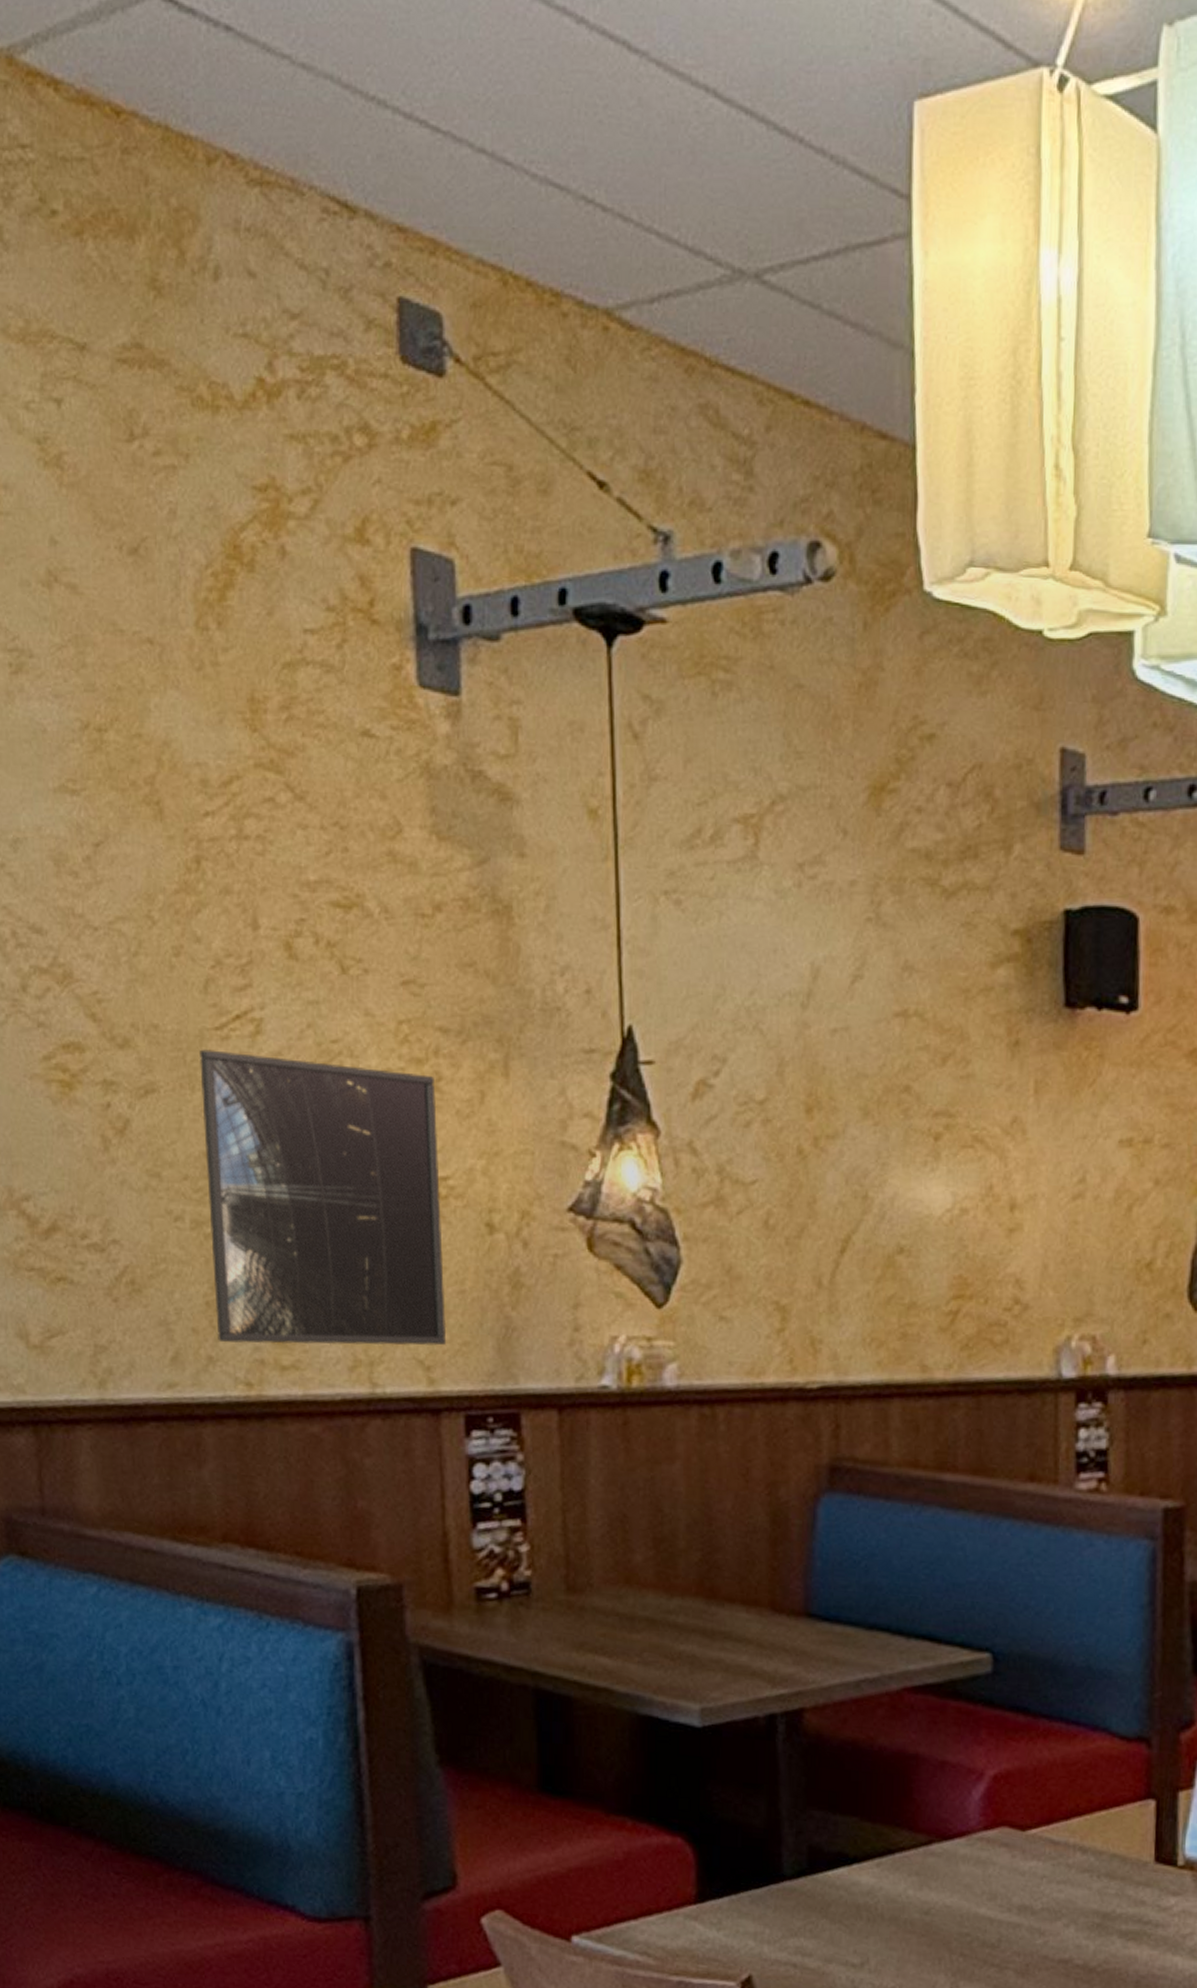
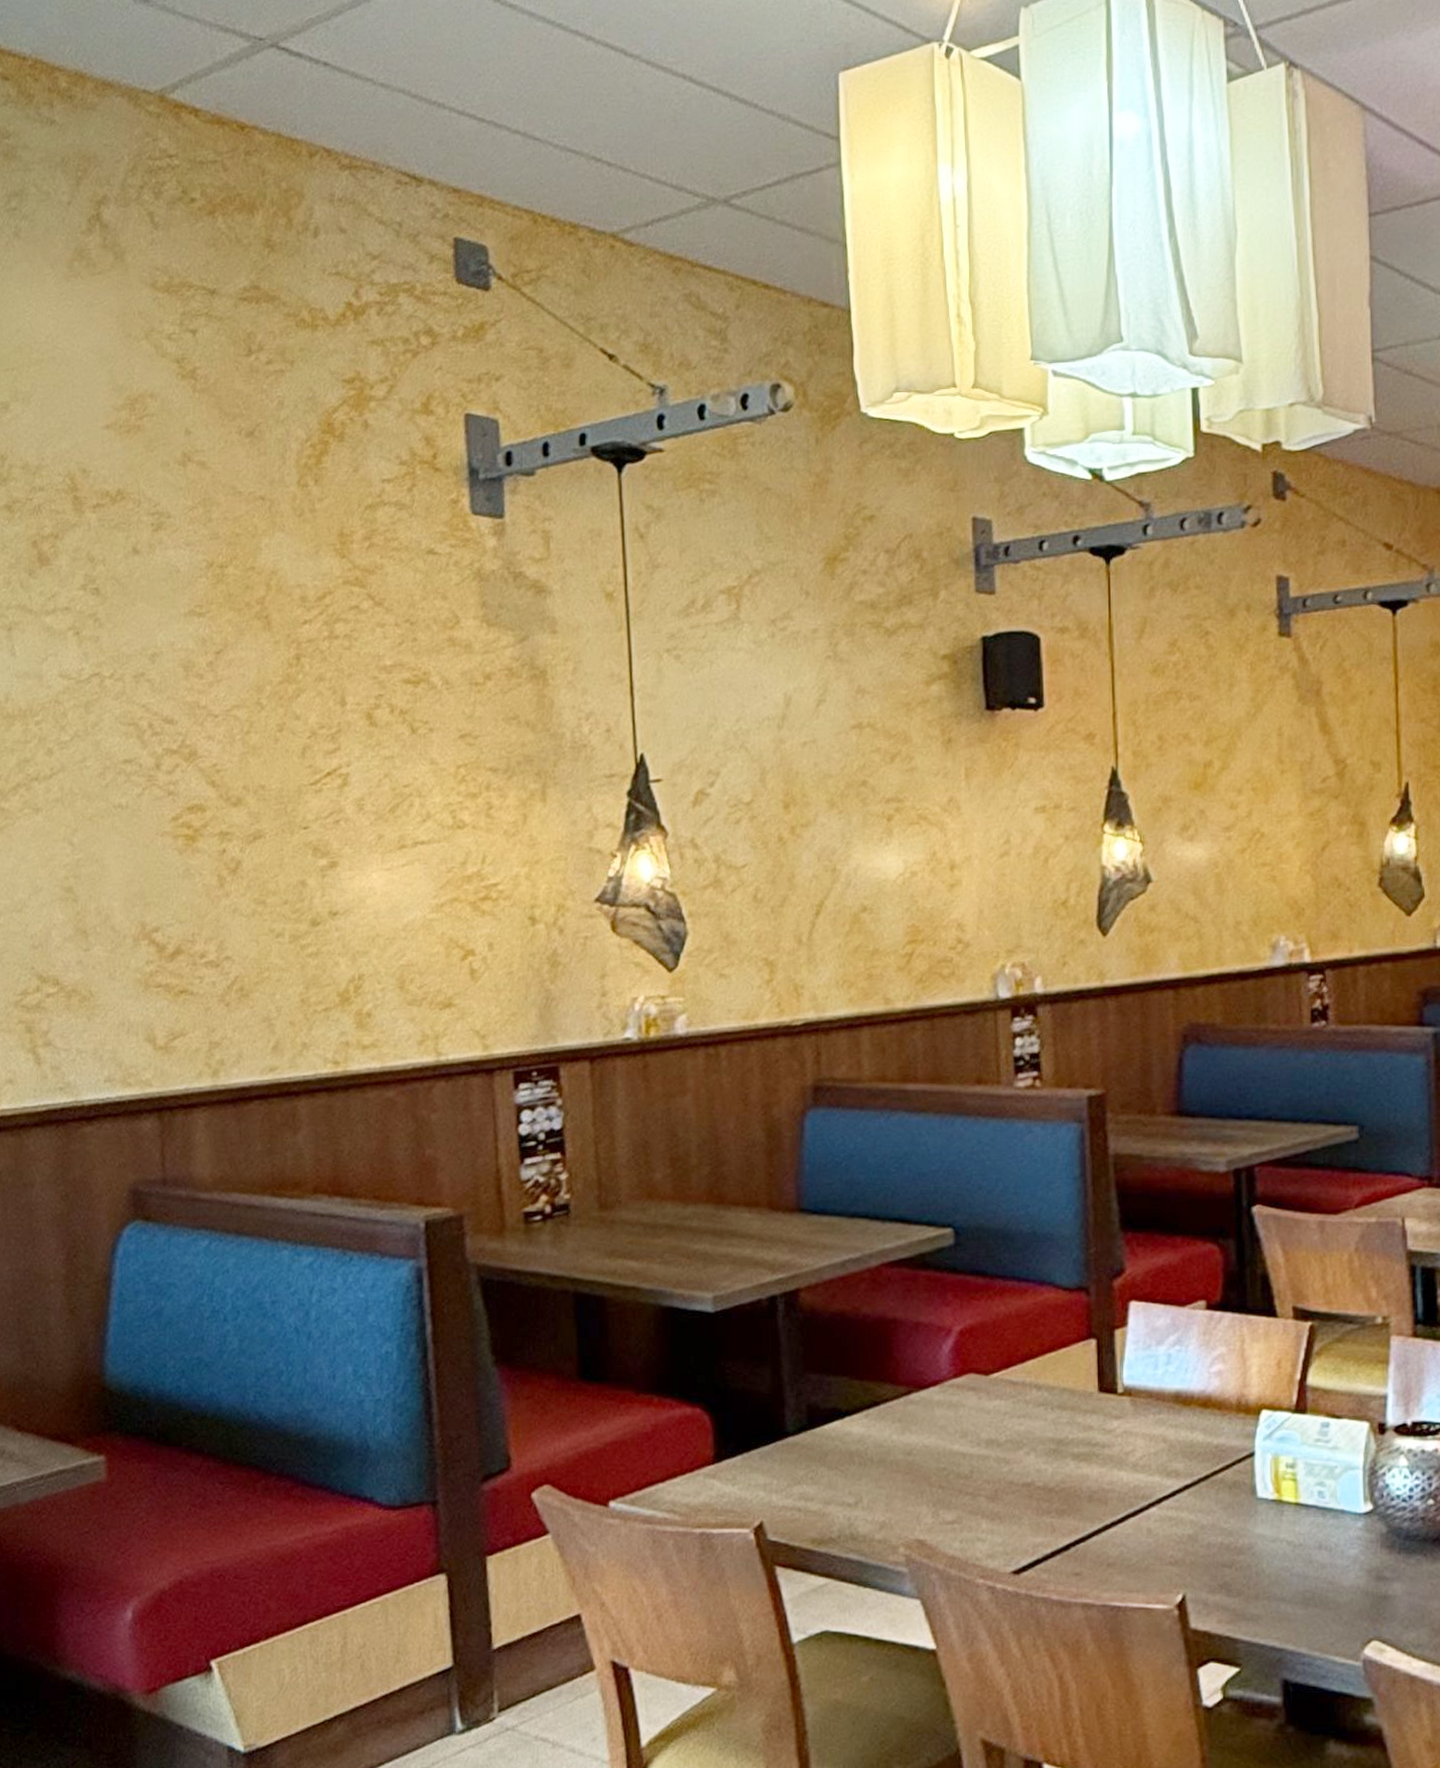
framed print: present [200,1049,447,1346] -> none [298,801,498,1031]

